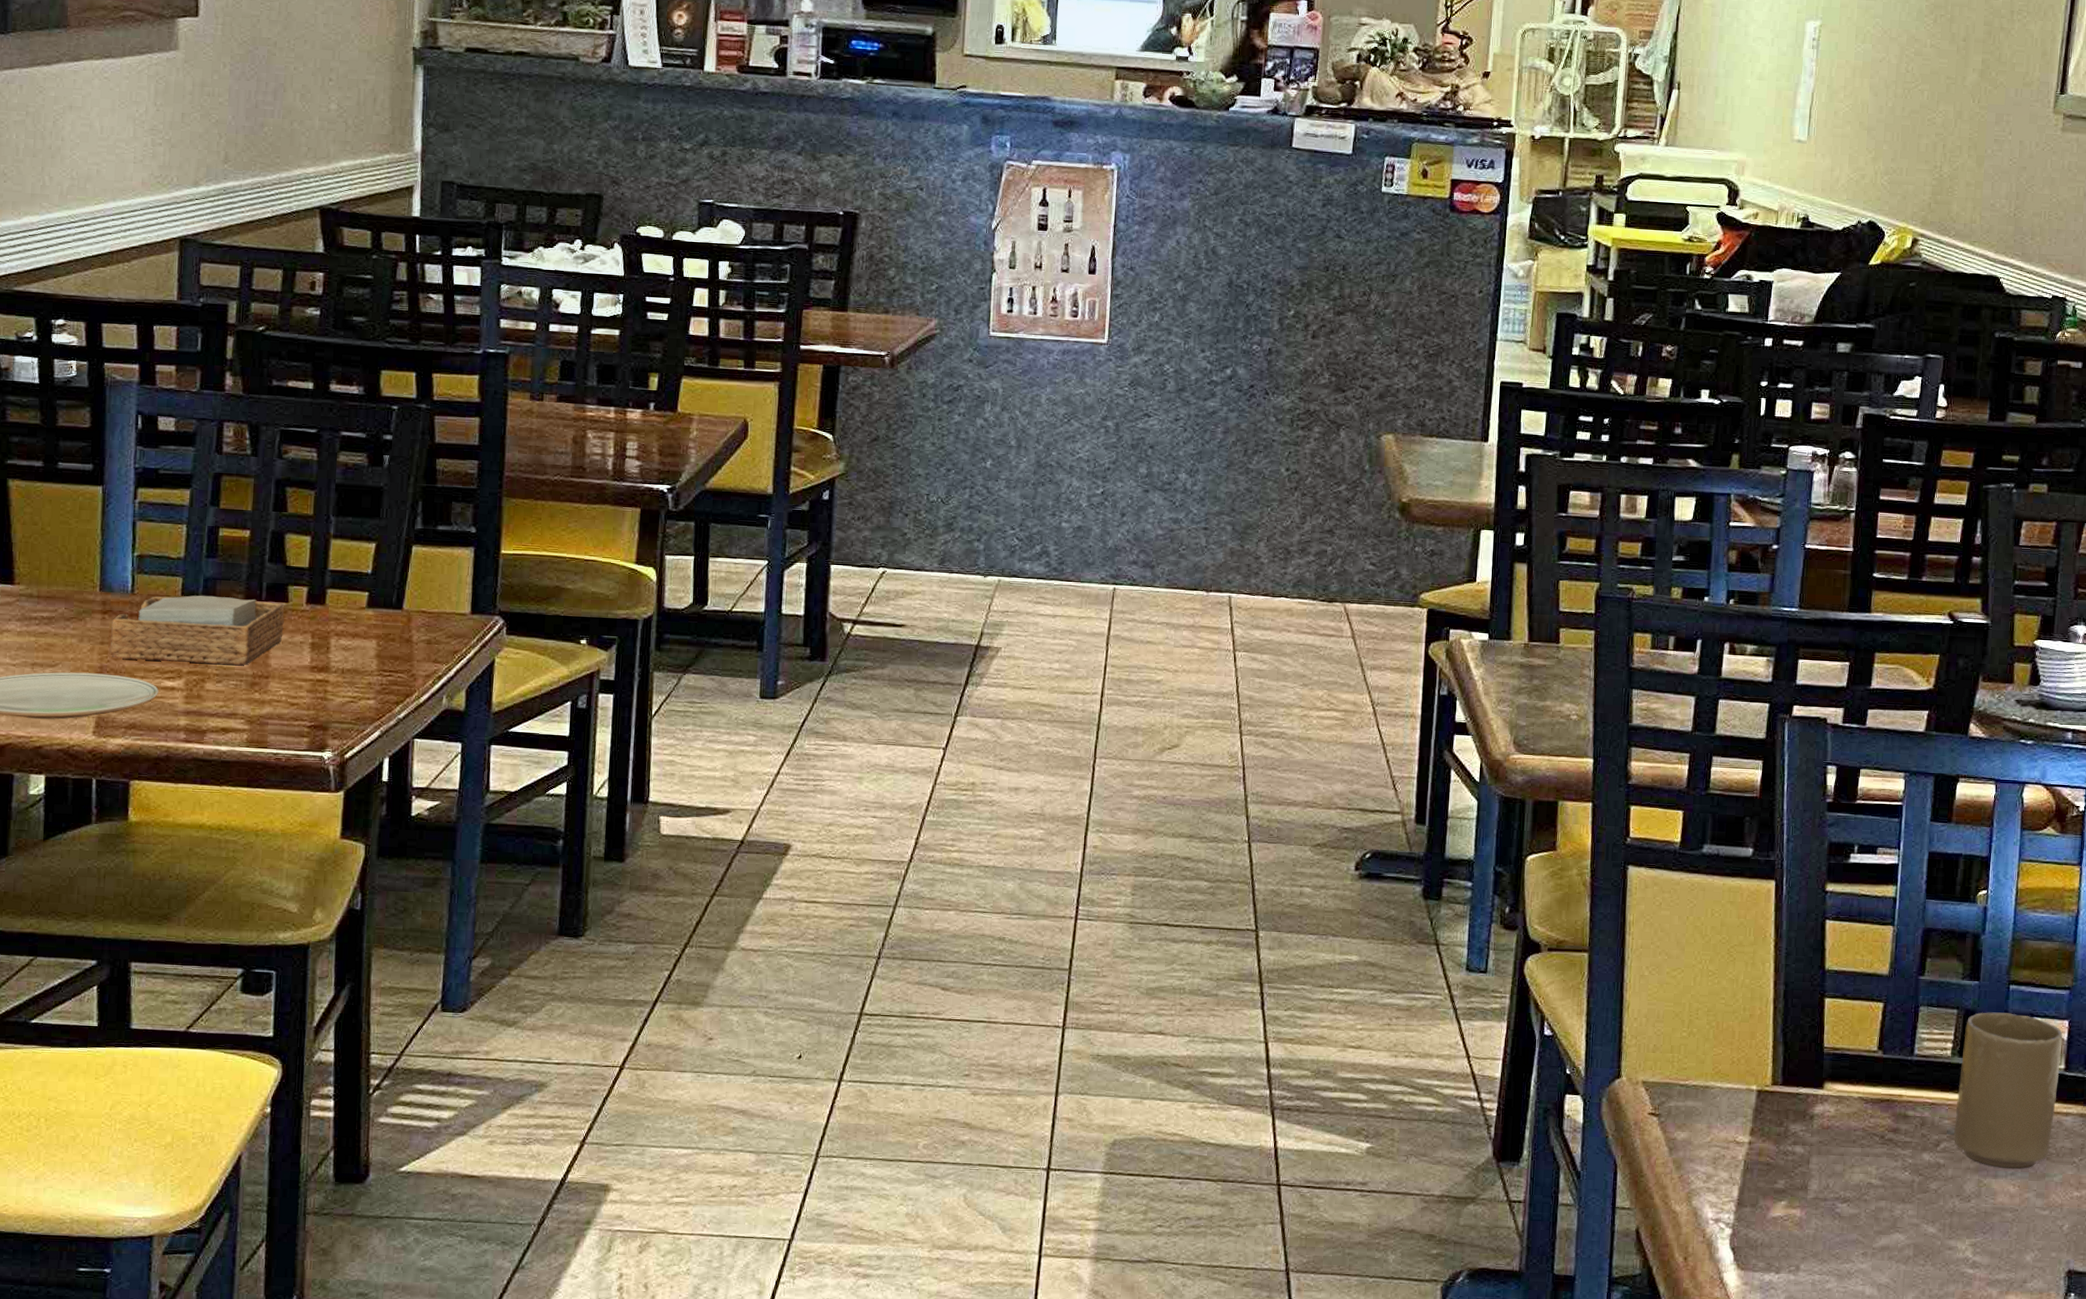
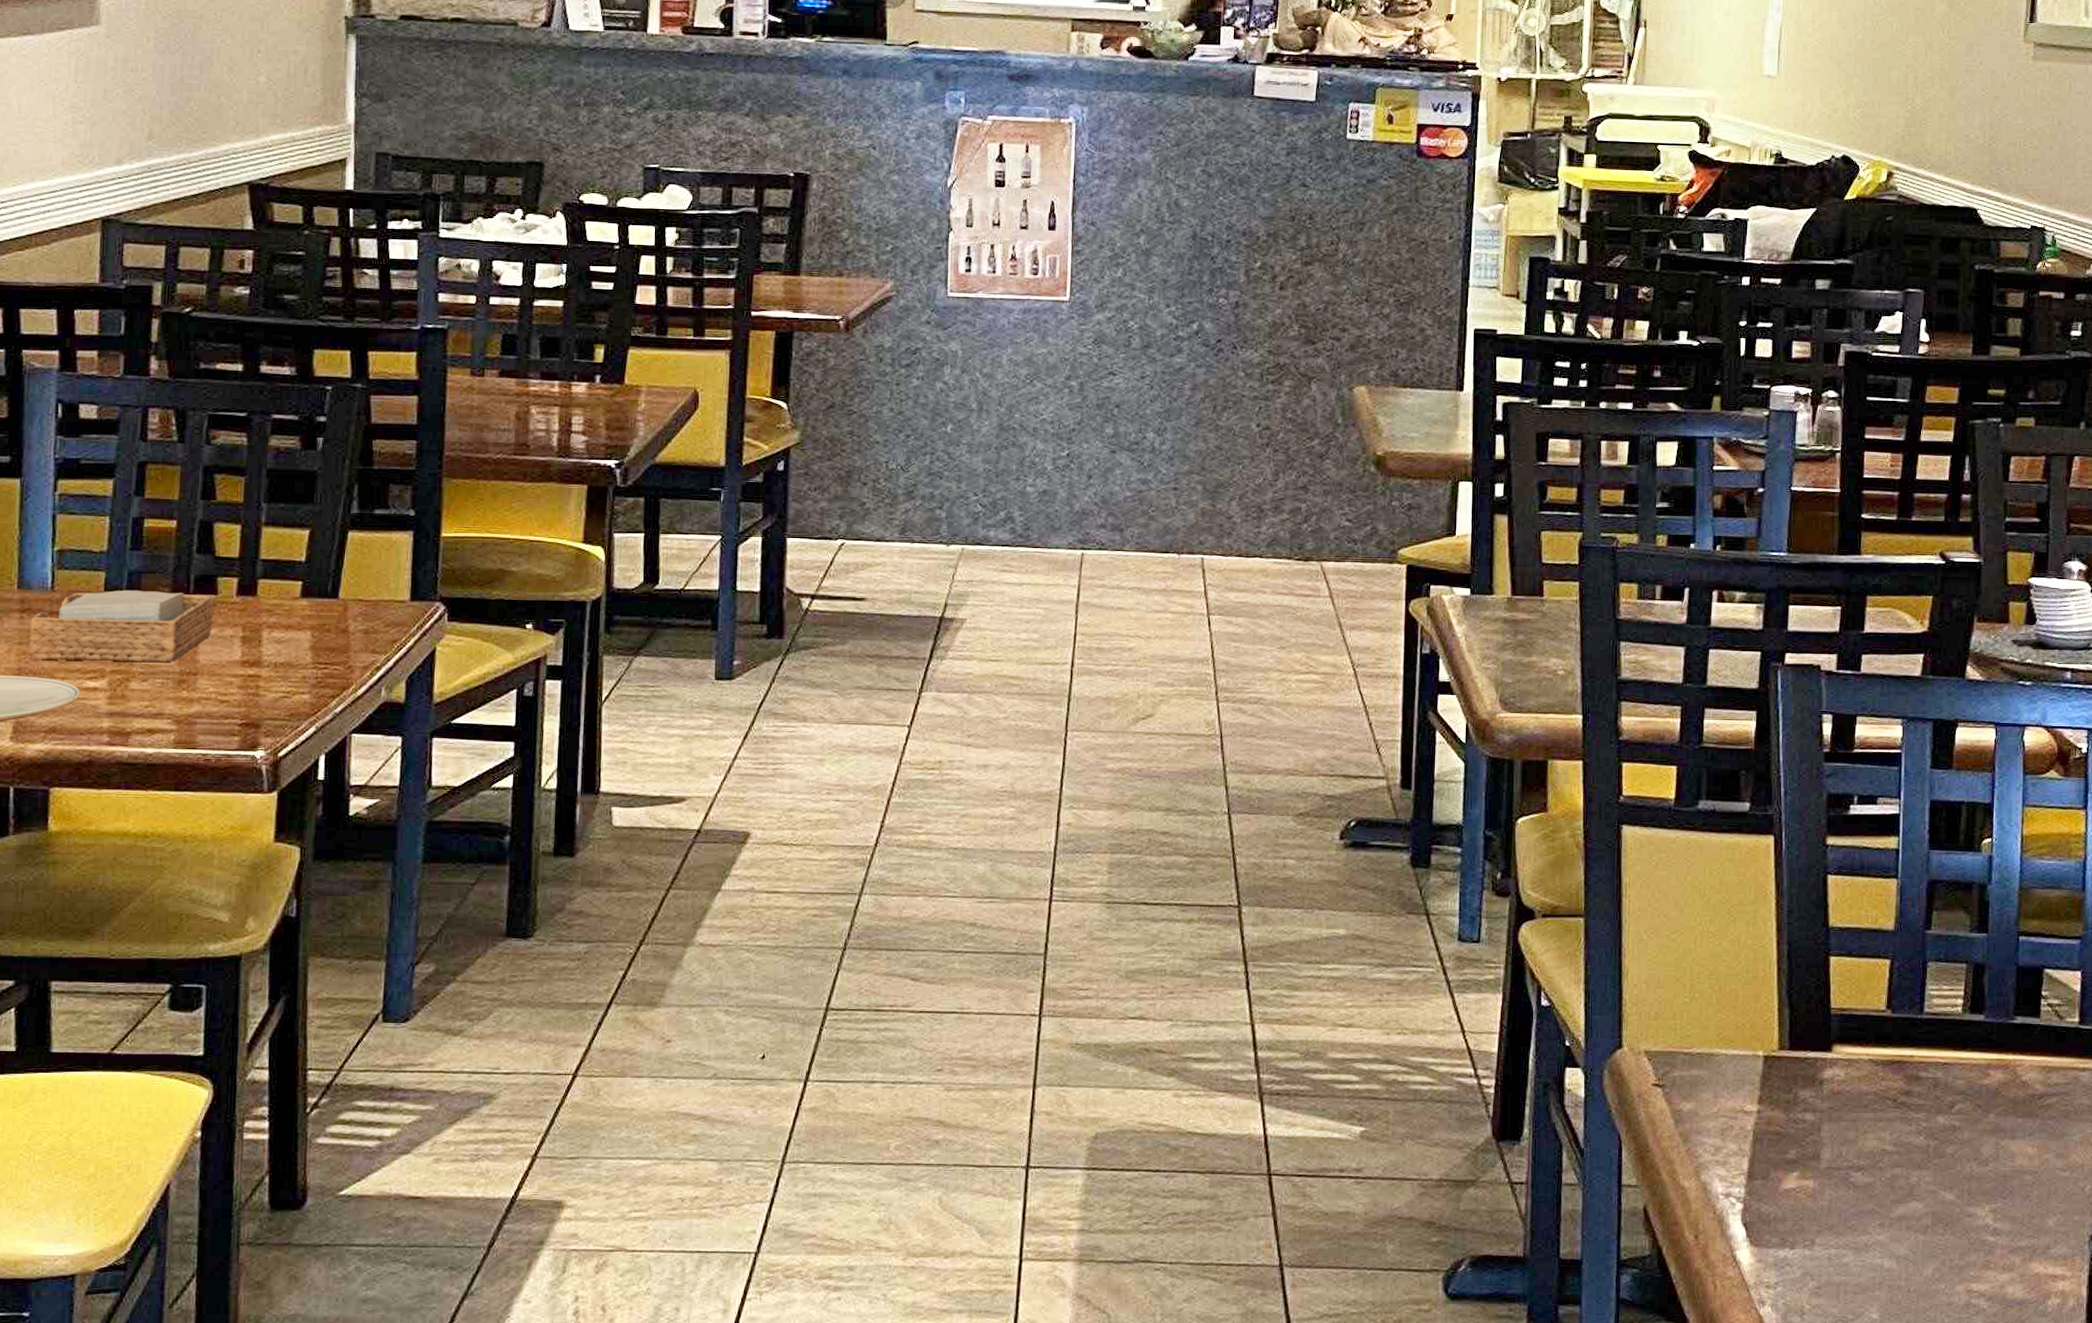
cup: present [1953,1012,2063,1170] -> none [1967,965,2076,1130]

